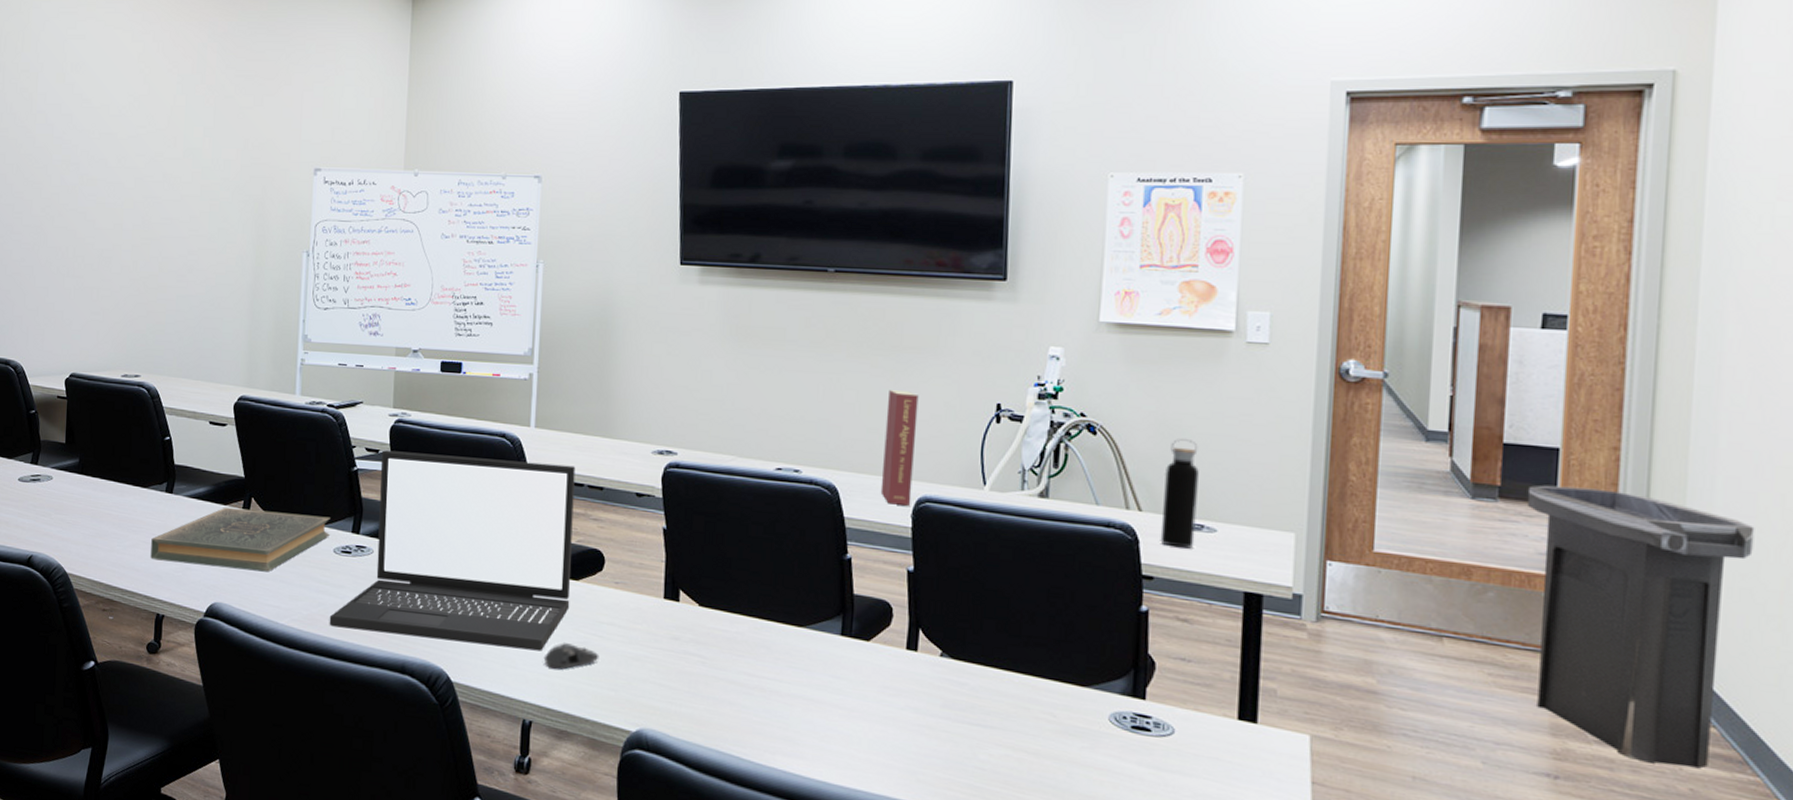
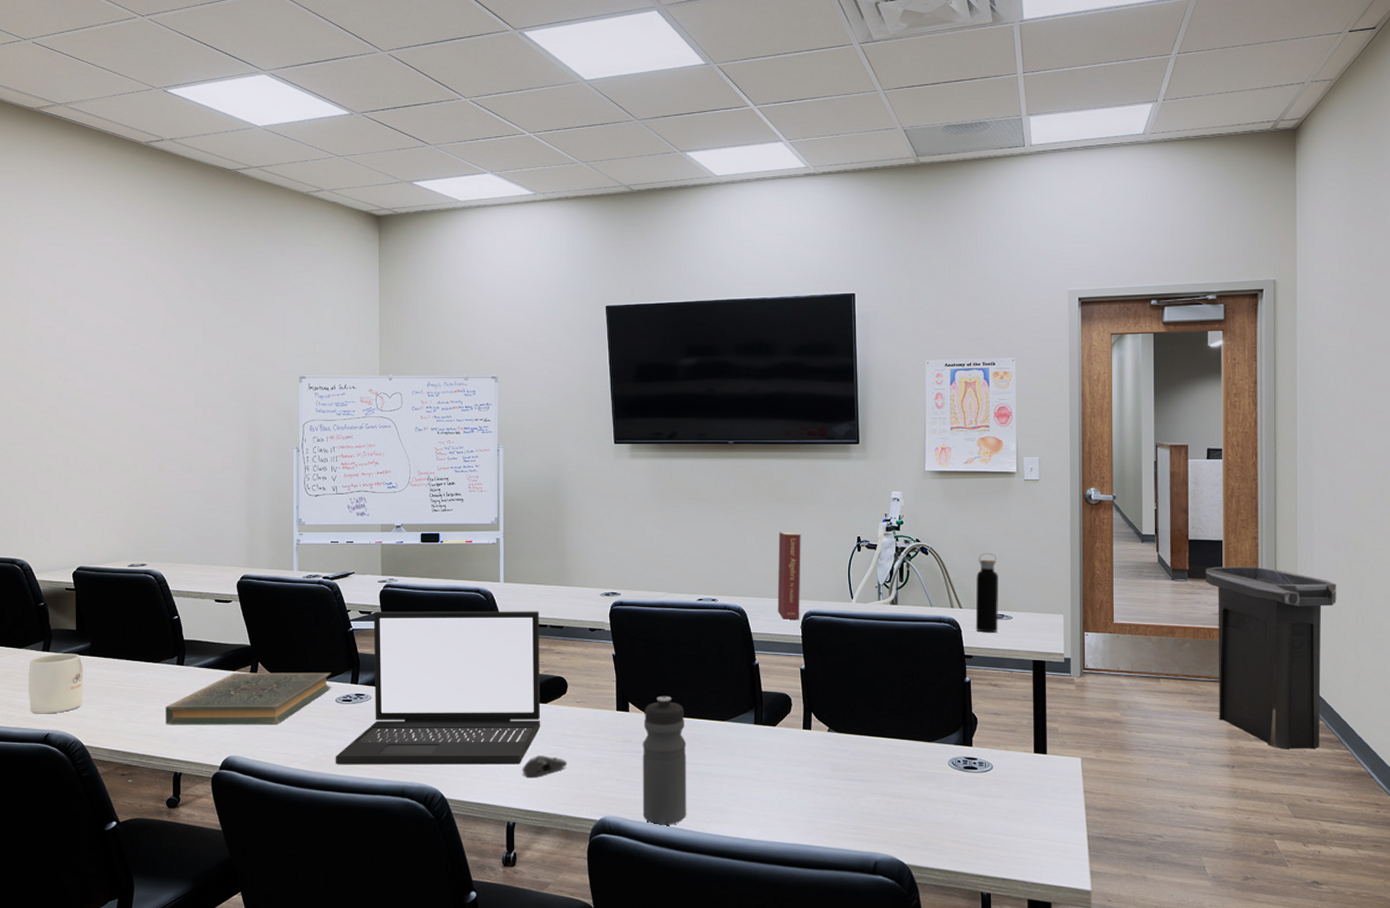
mug: none [14,467,70,534] -> present [27,653,83,714]
water bottle: none [689,586,751,751] -> present [642,695,687,825]

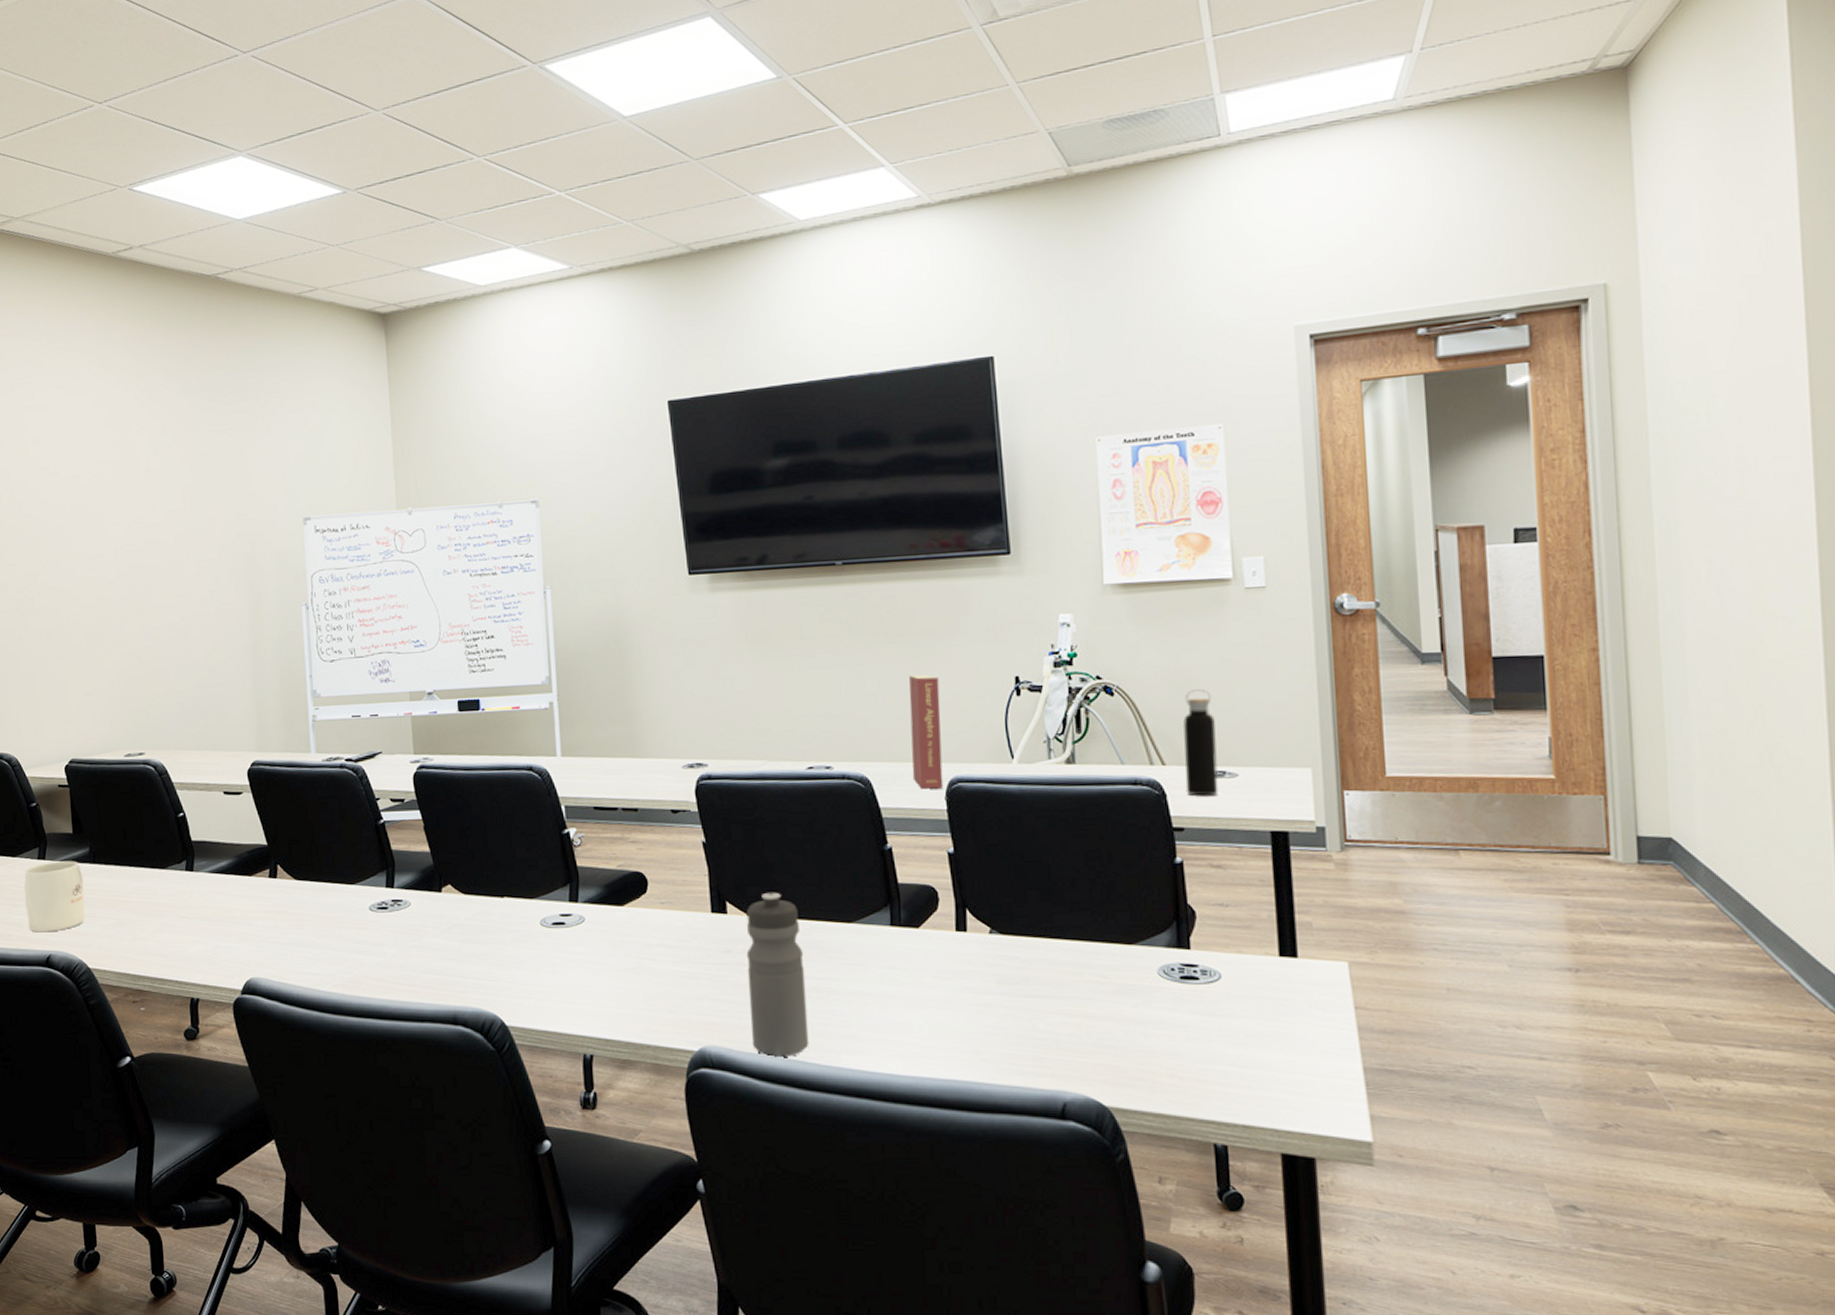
book: present [166,672,331,724] -> none [176,874,363,941]
laptop: present [335,611,541,765] -> none [372,790,618,987]
computer mouse: present [522,755,567,777] -> none [597,971,654,998]
trash can: present [1205,566,1337,749] -> none [1519,689,1728,945]

